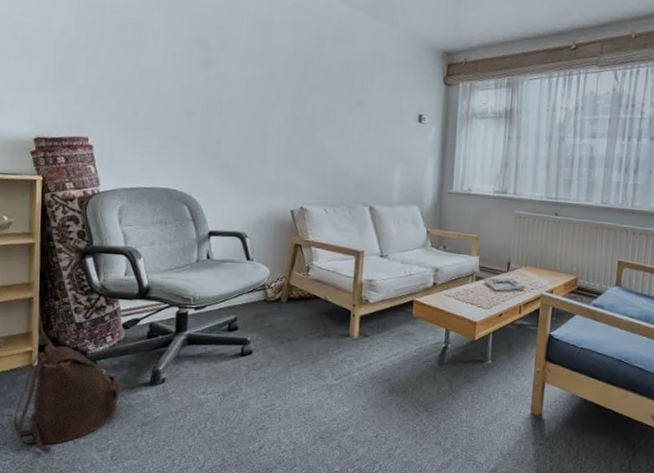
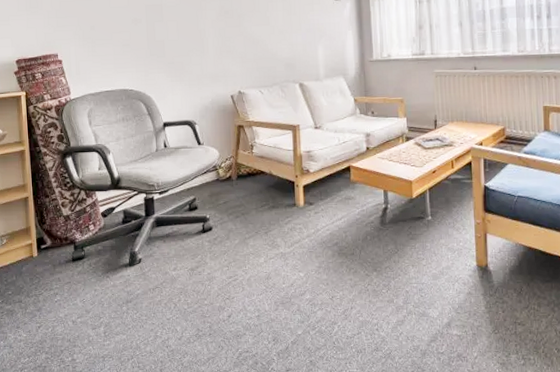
backpack: present [14,345,120,453] -> none [23,237,106,333]

